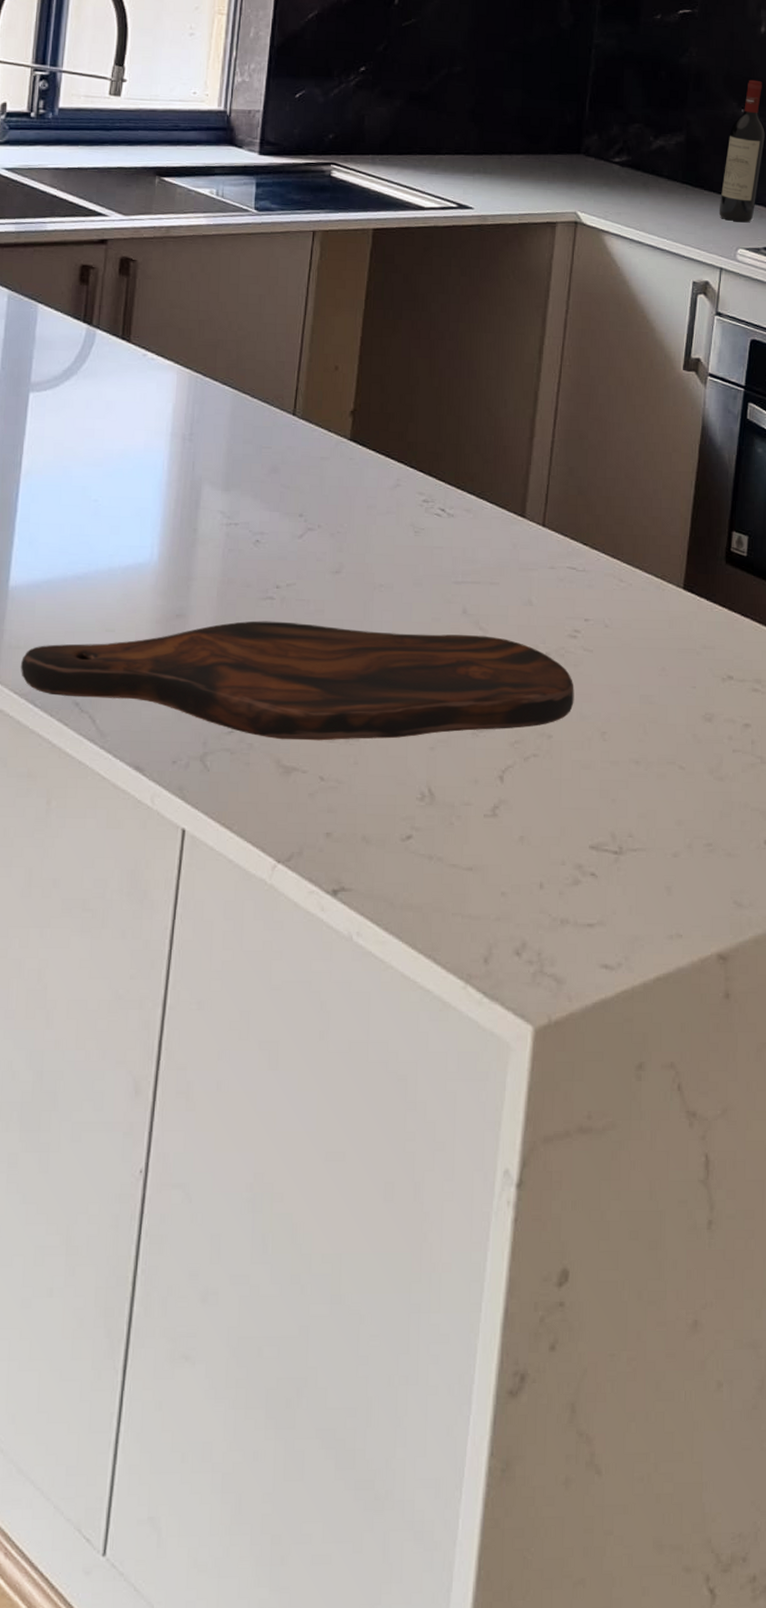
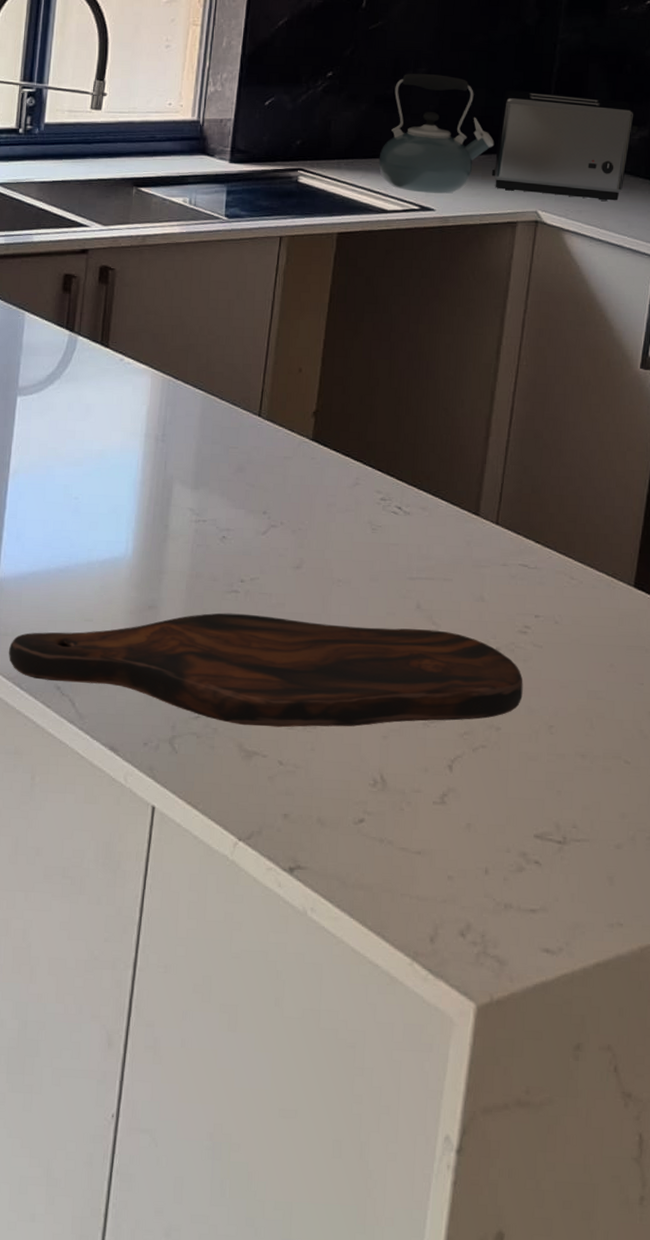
kettle: none [414,71,532,192] -> present [378,73,495,194]
toaster: none [530,91,674,204] -> present [492,89,638,201]

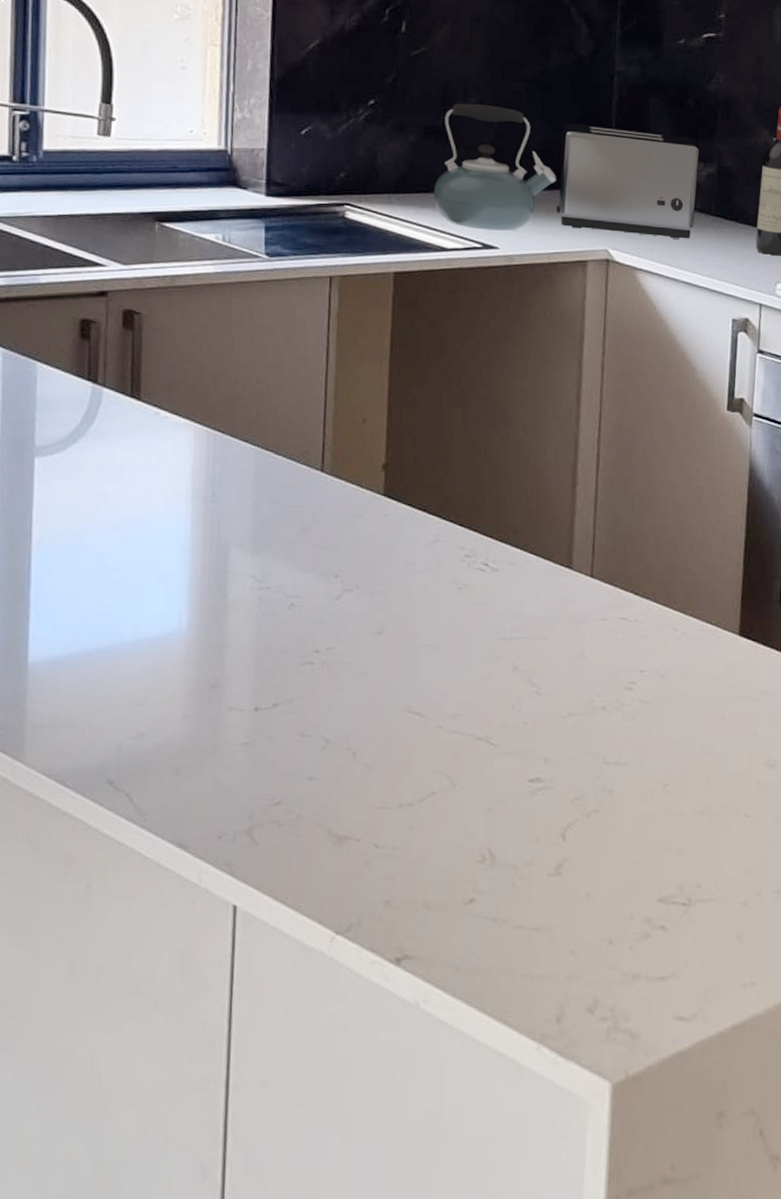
cutting board: present [8,612,523,728] -> none [46,687,634,809]

